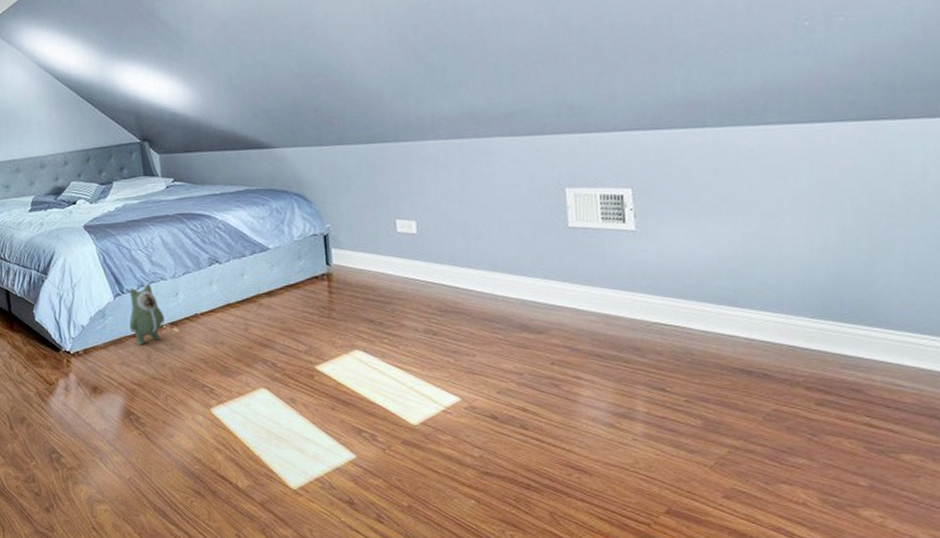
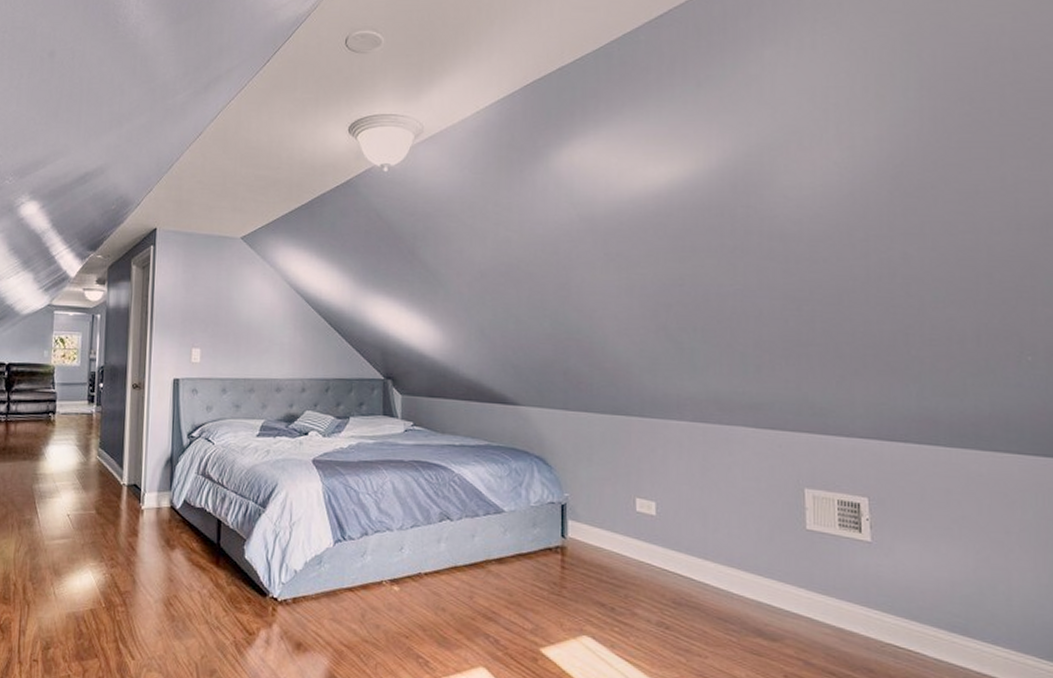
plush toy: present [129,284,164,345] -> none [346,533,385,601]

